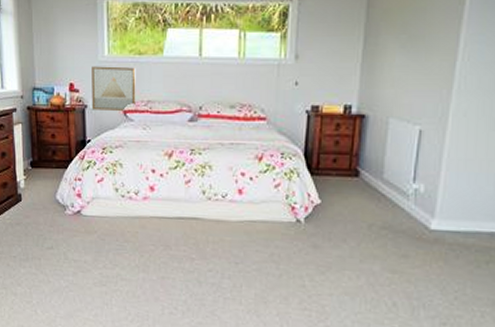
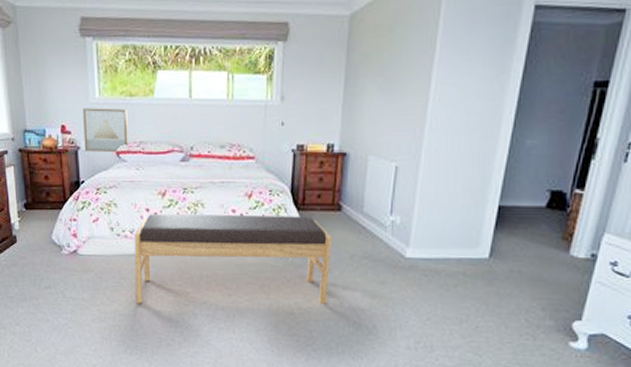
bench: none [138,175,348,277] -> present [134,214,332,304]

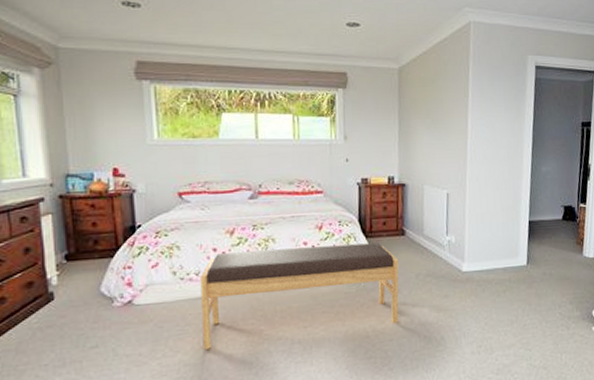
wall art: present [83,108,128,153] -> none [139,149,192,195]

